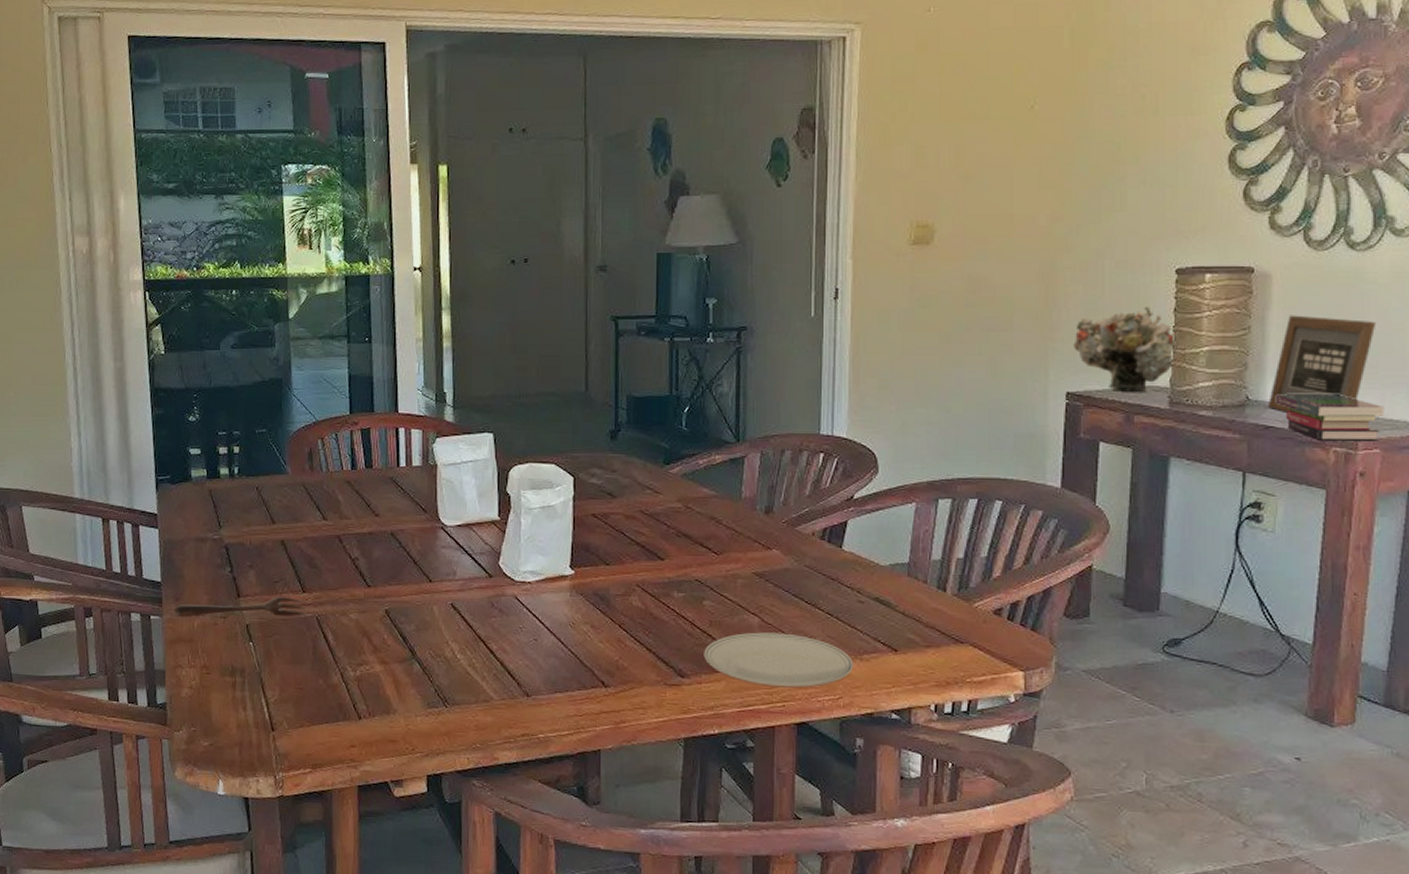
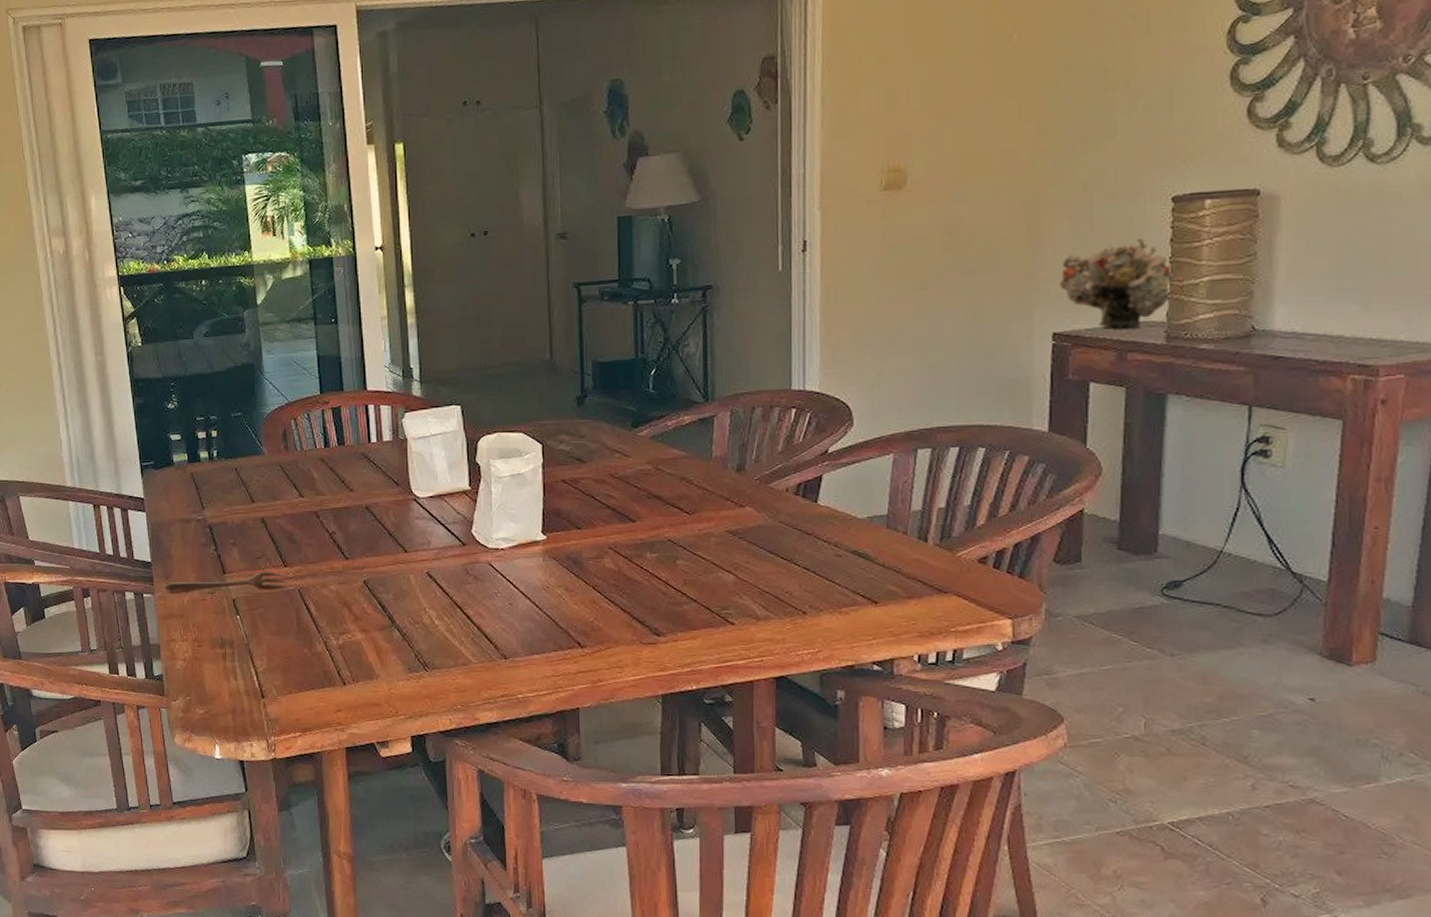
plate: present [704,632,854,689] -> none [679,589,832,644]
picture frame: present [1268,315,1377,413] -> none [1277,237,1401,341]
books: present [1277,394,1384,441] -> none [1286,319,1409,369]

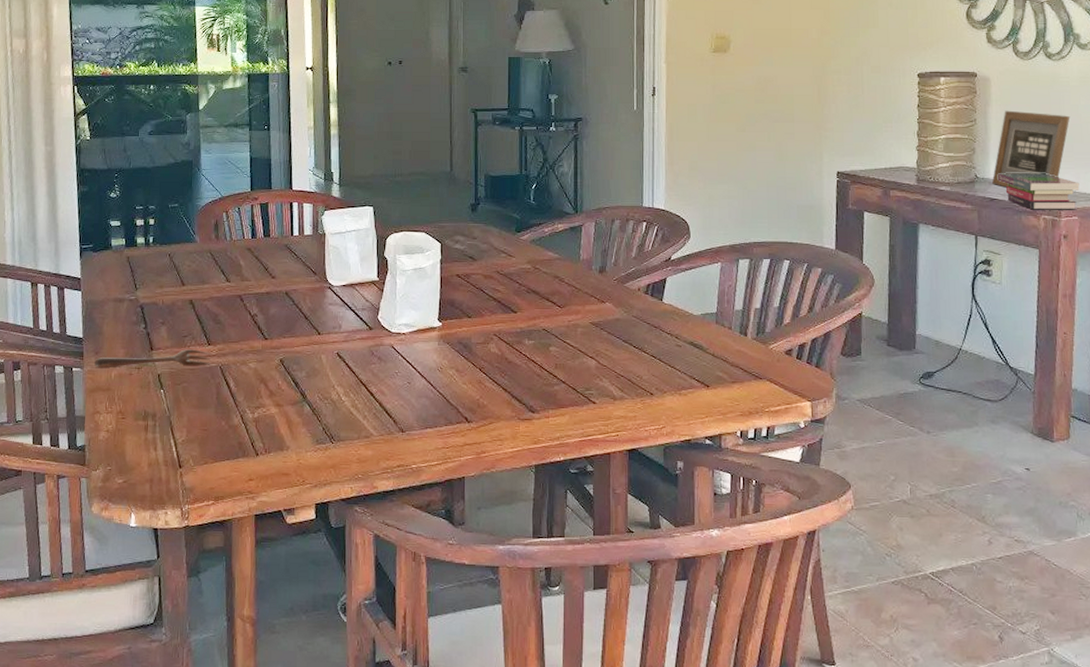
flower arrangement: present [1060,238,1173,329] -> none [841,103,920,171]
picture frame: none [1277,237,1401,341] -> present [992,110,1070,188]
books: none [1286,319,1409,369] -> present [998,173,1080,210]

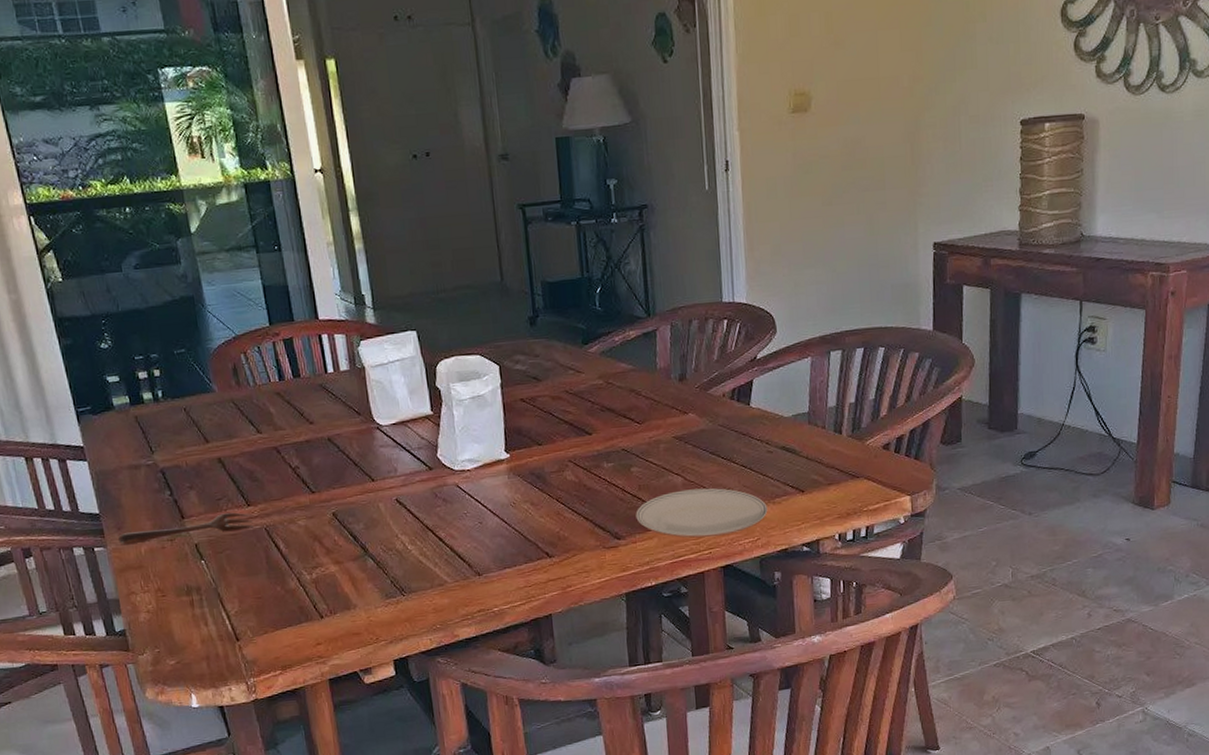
plate: none [550,373,674,421] -> present [636,488,768,538]
picture frame: present [992,110,1070,188] -> none [1099,155,1183,245]
books: present [998,173,1080,210] -> none [1105,224,1190,267]

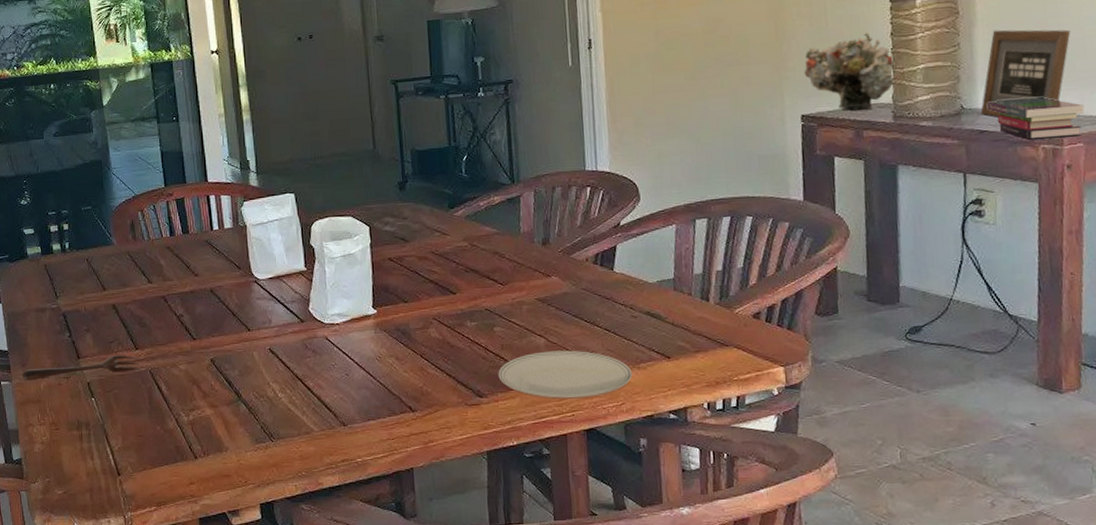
flower arrangement: none [937,157,1023,238] -> present [804,32,895,111]
picture frame: none [1099,155,1183,245] -> present [981,29,1071,117]
books: none [1105,224,1190,267] -> present [988,97,1085,140]

